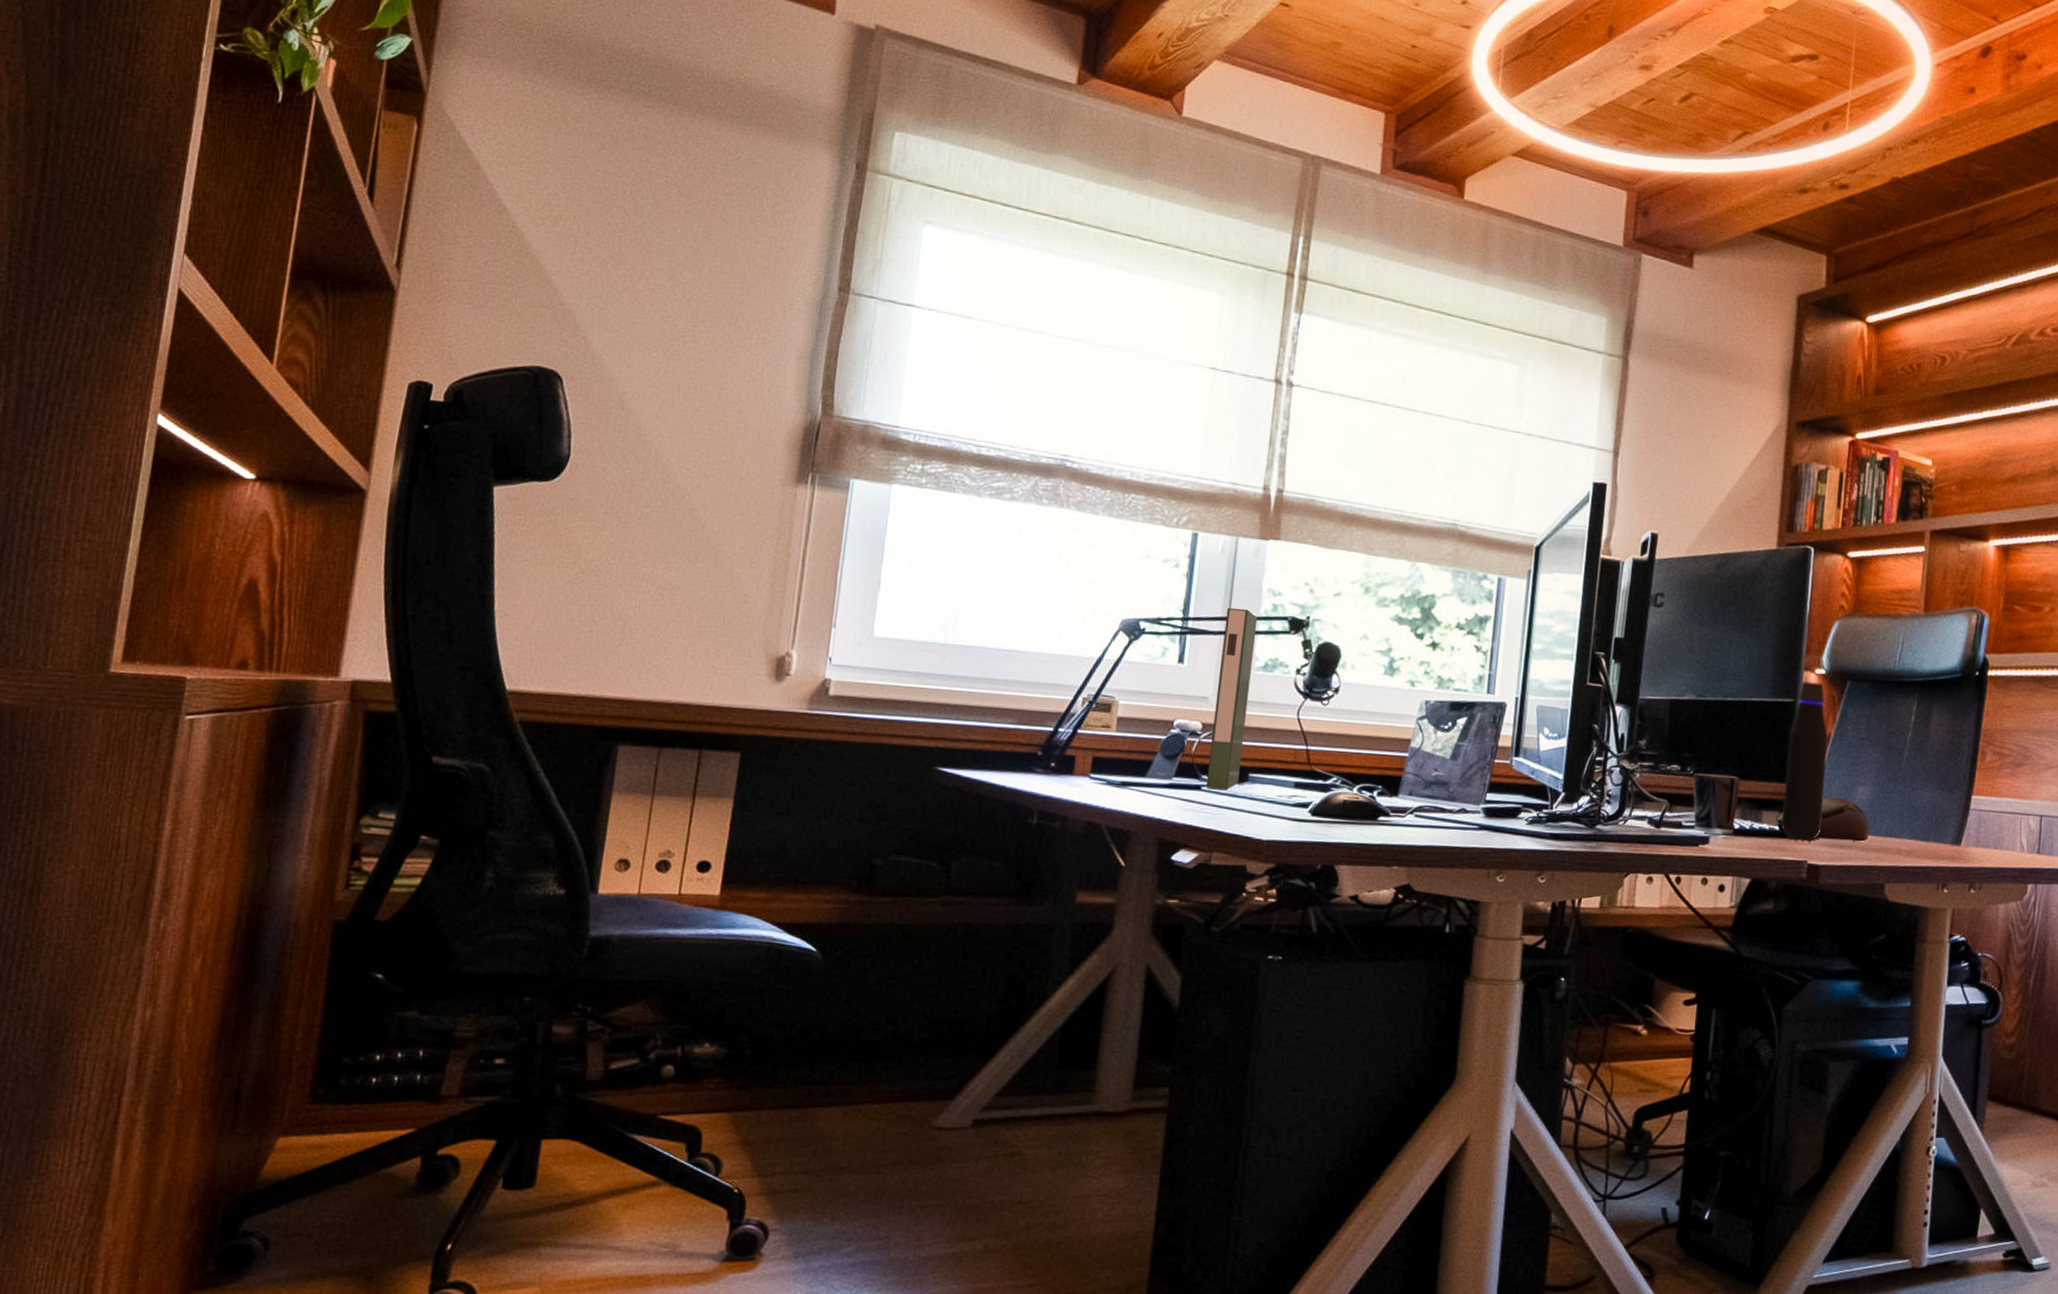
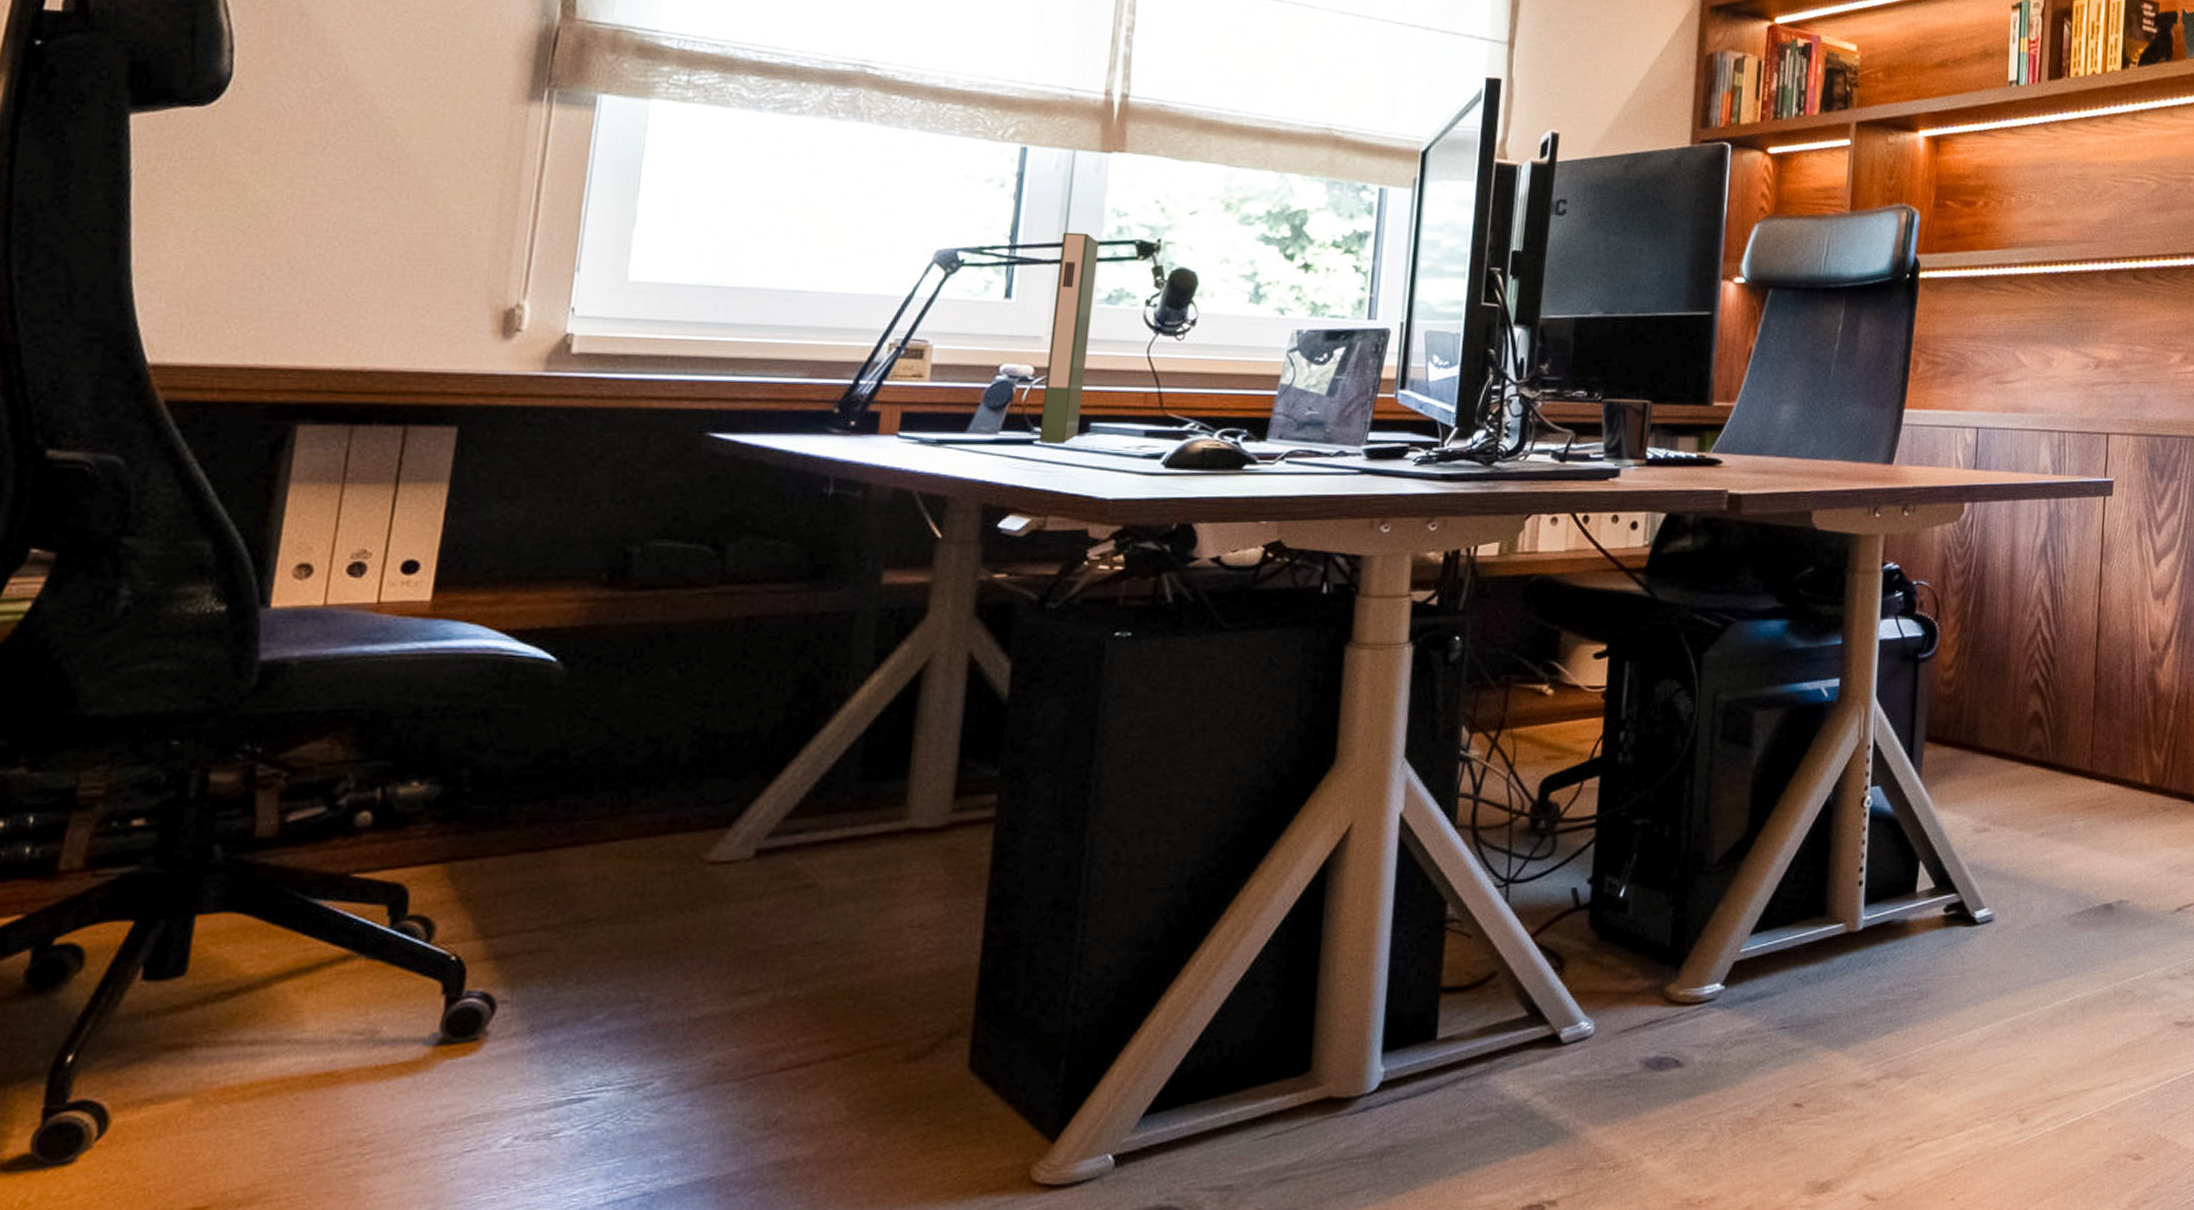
computer mouse: present [1776,797,1870,842] -> none [1693,418,1796,466]
water bottle: present [1781,681,1828,843] -> none [1699,292,1749,470]

